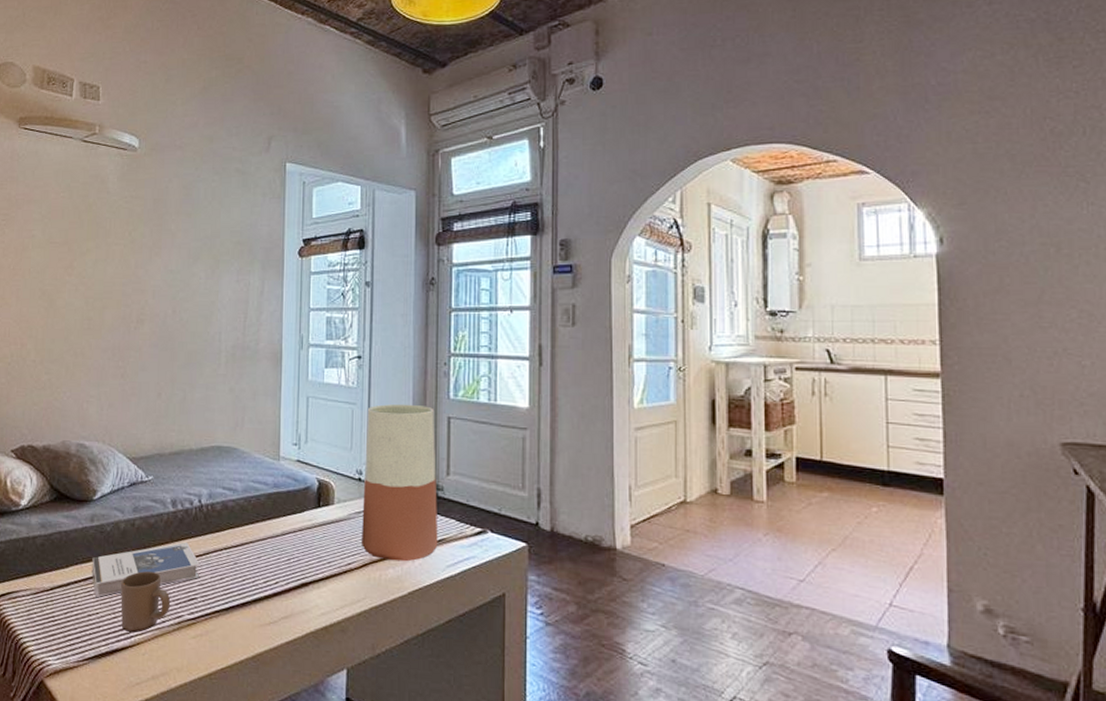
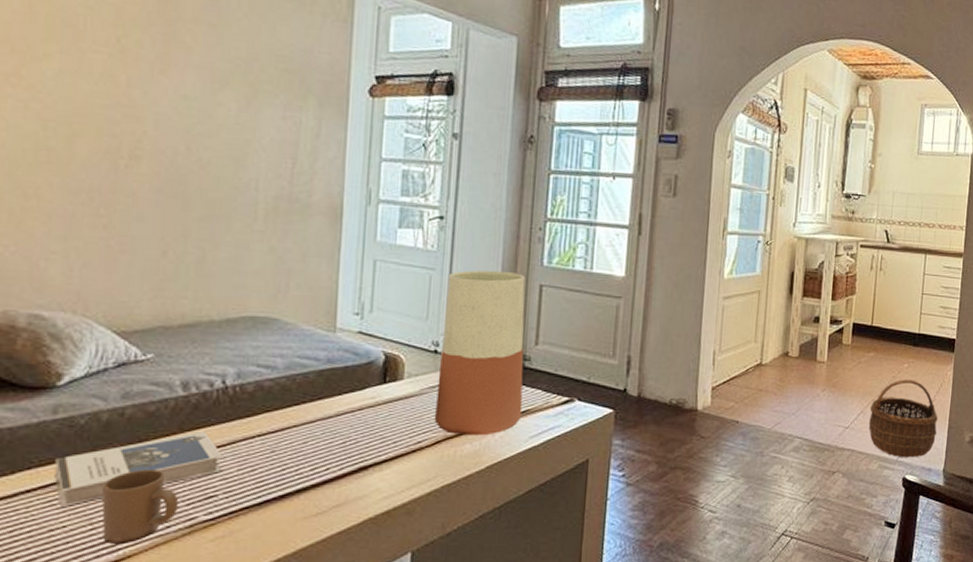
wicker basket: none [830,526,931,626] -> present [868,379,938,458]

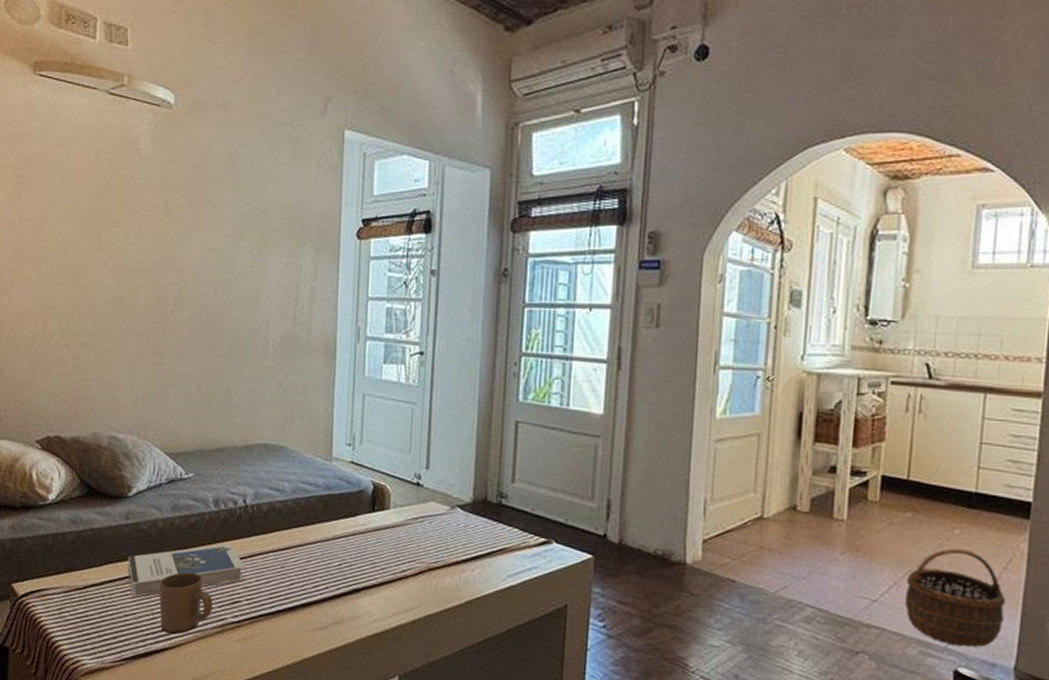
vase: present [435,270,526,436] -> none [418,405,502,570]

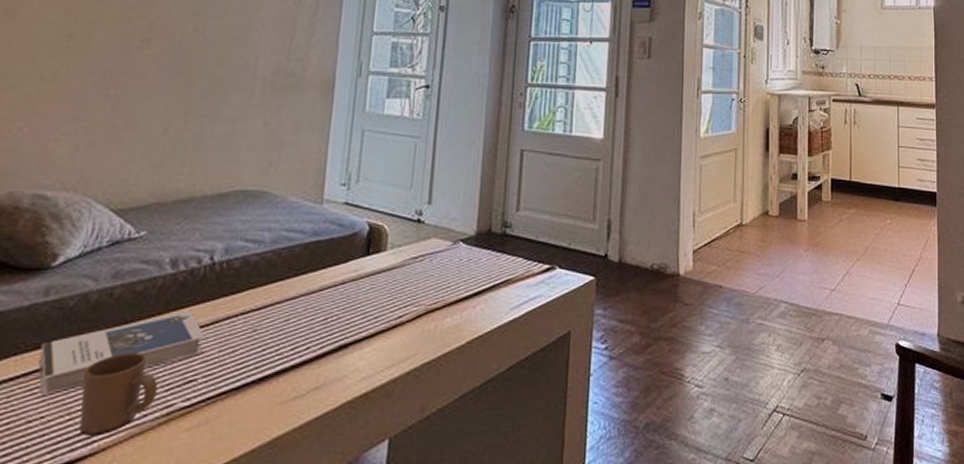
wicker basket: present [904,548,1006,648] -> none [855,236,926,322]

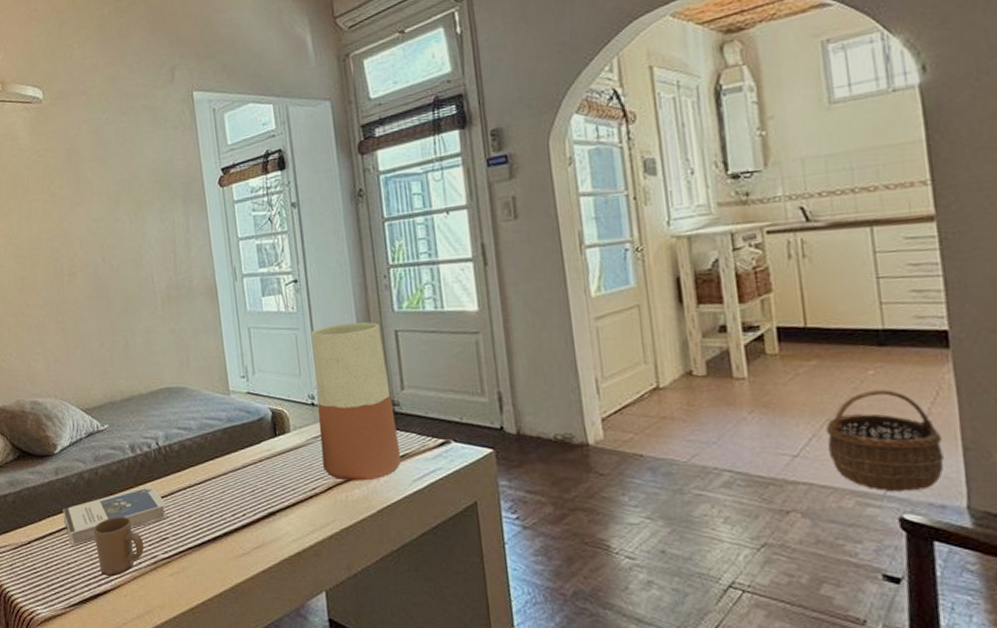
vase: none [416,136,507,309] -> present [311,322,402,481]
wicker basket: none [855,236,926,322] -> present [825,389,944,492]

